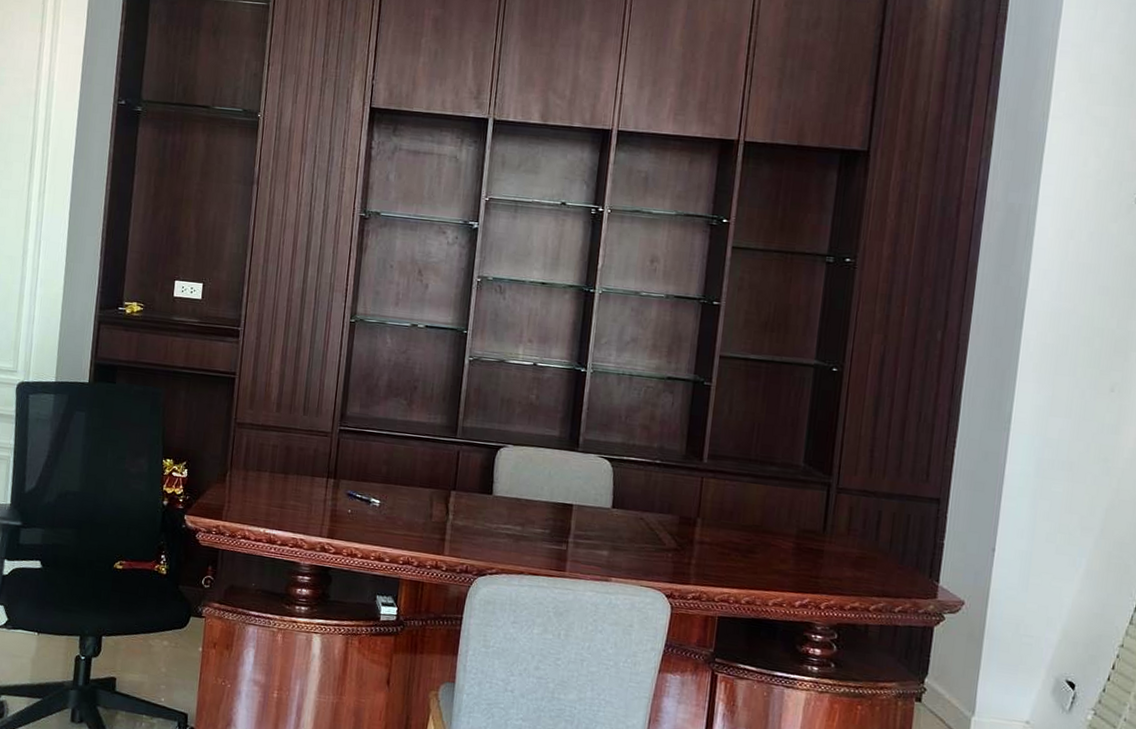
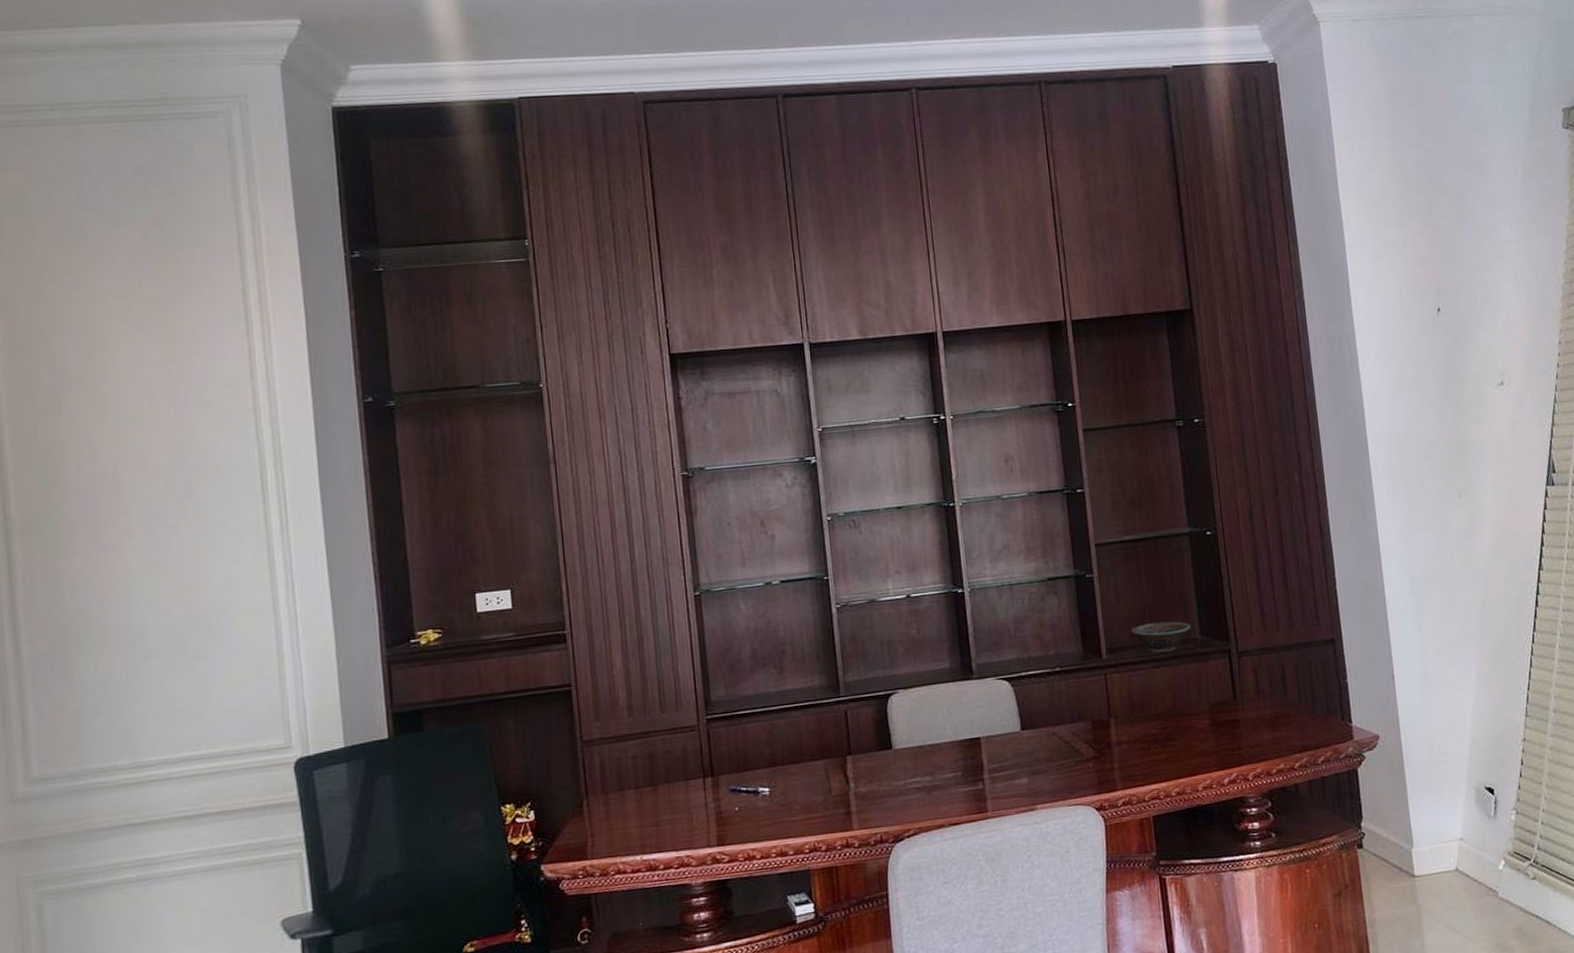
decorative bowl: none [736,439,797,472] -> present [1131,621,1191,654]

